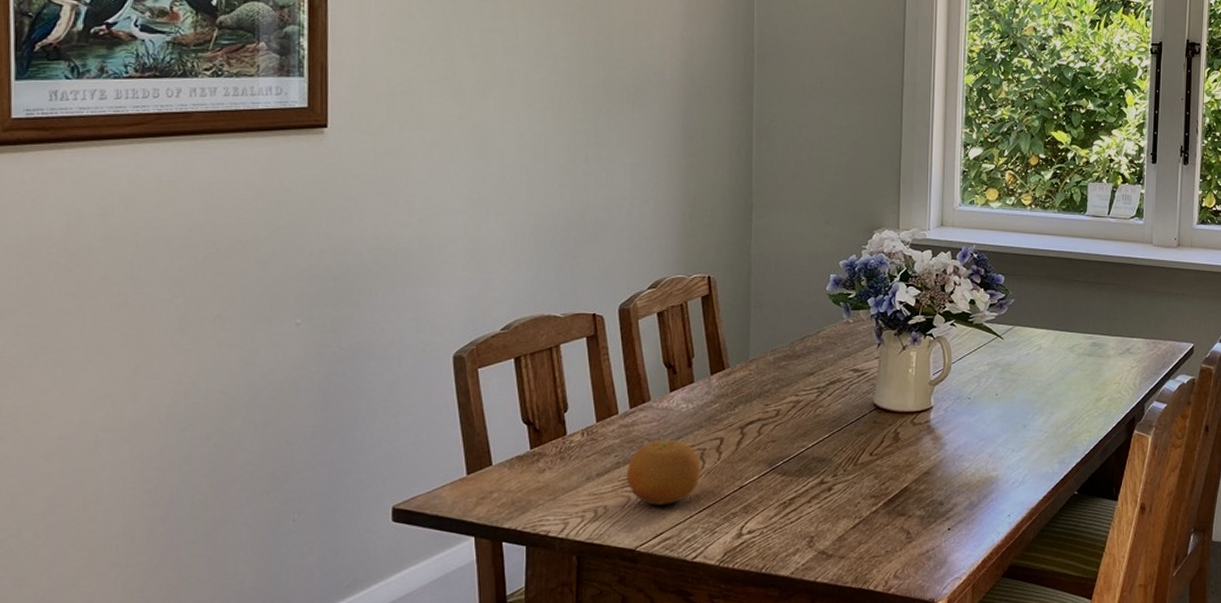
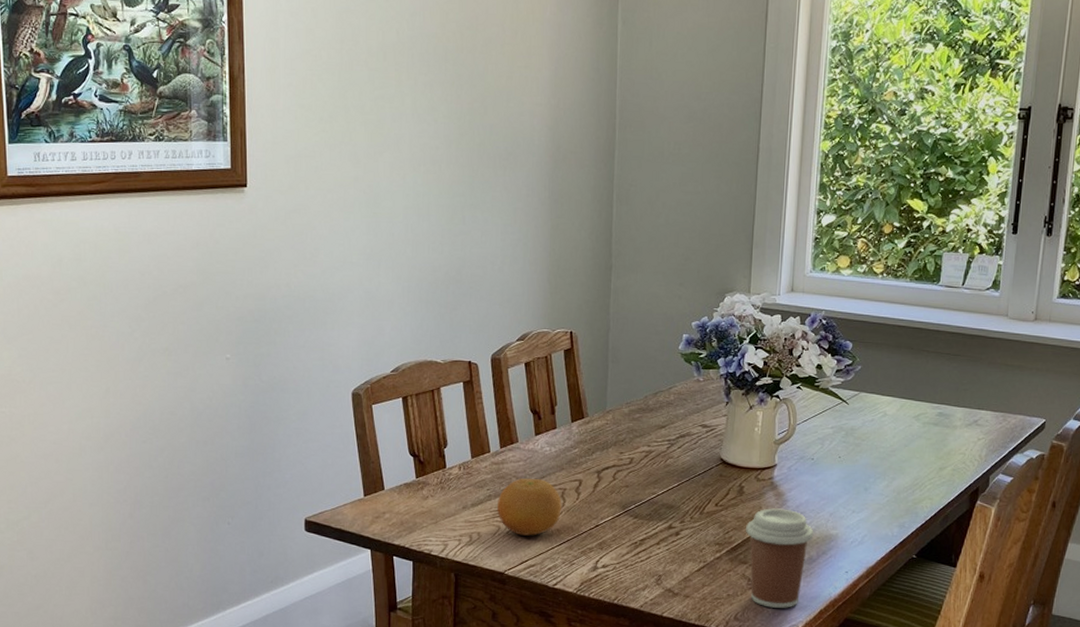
coffee cup: none [903,453,974,561] -> present [746,508,814,608]

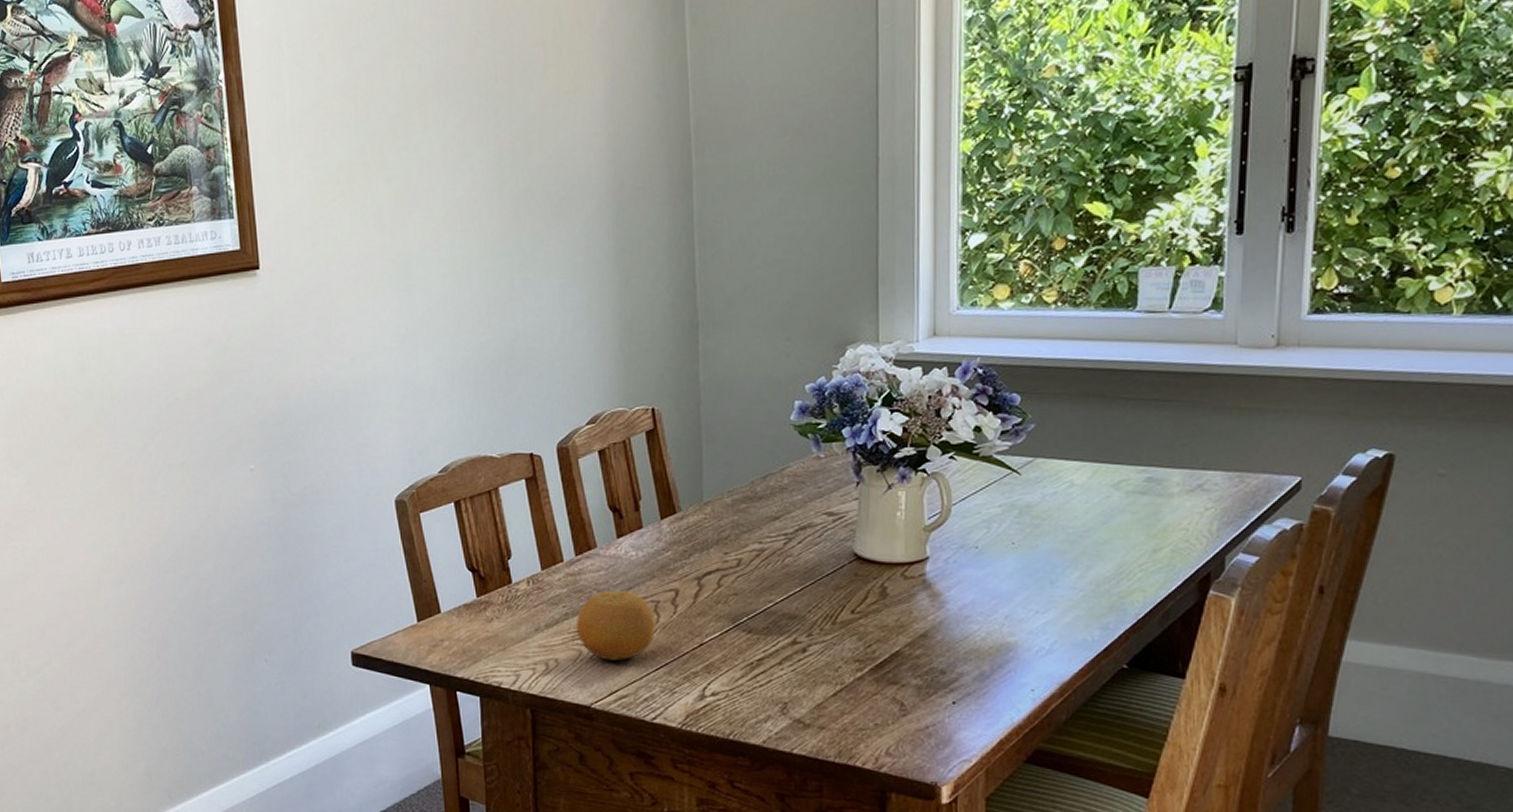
coffee cup: present [746,508,814,608] -> none [893,612,985,739]

